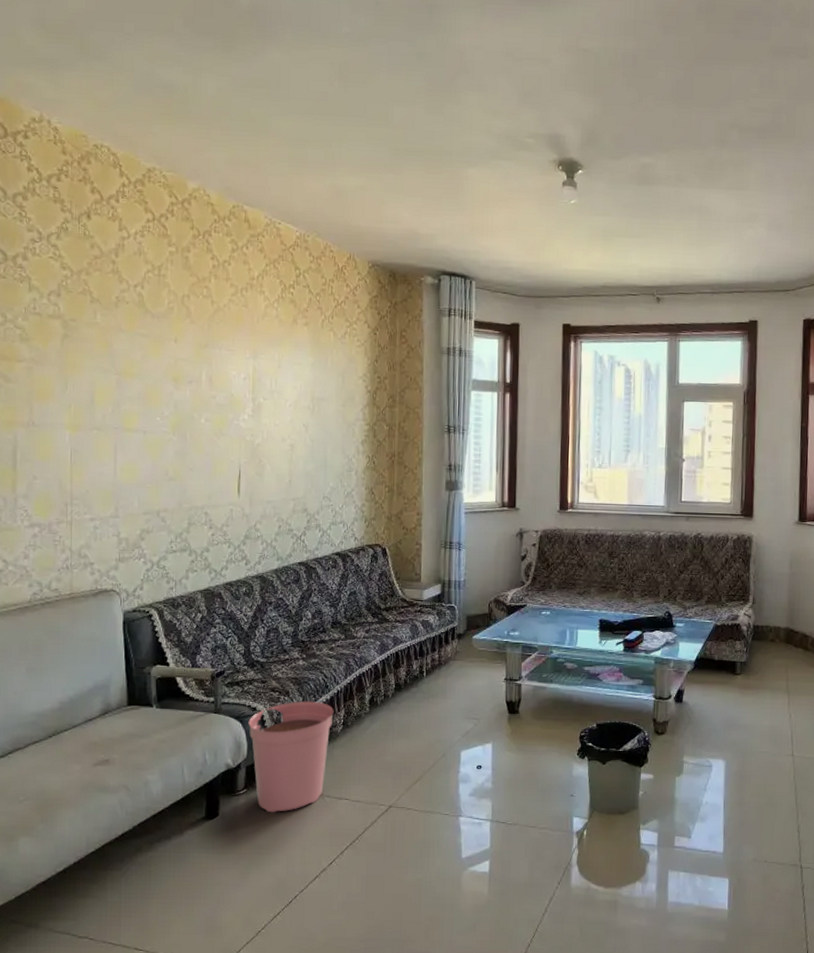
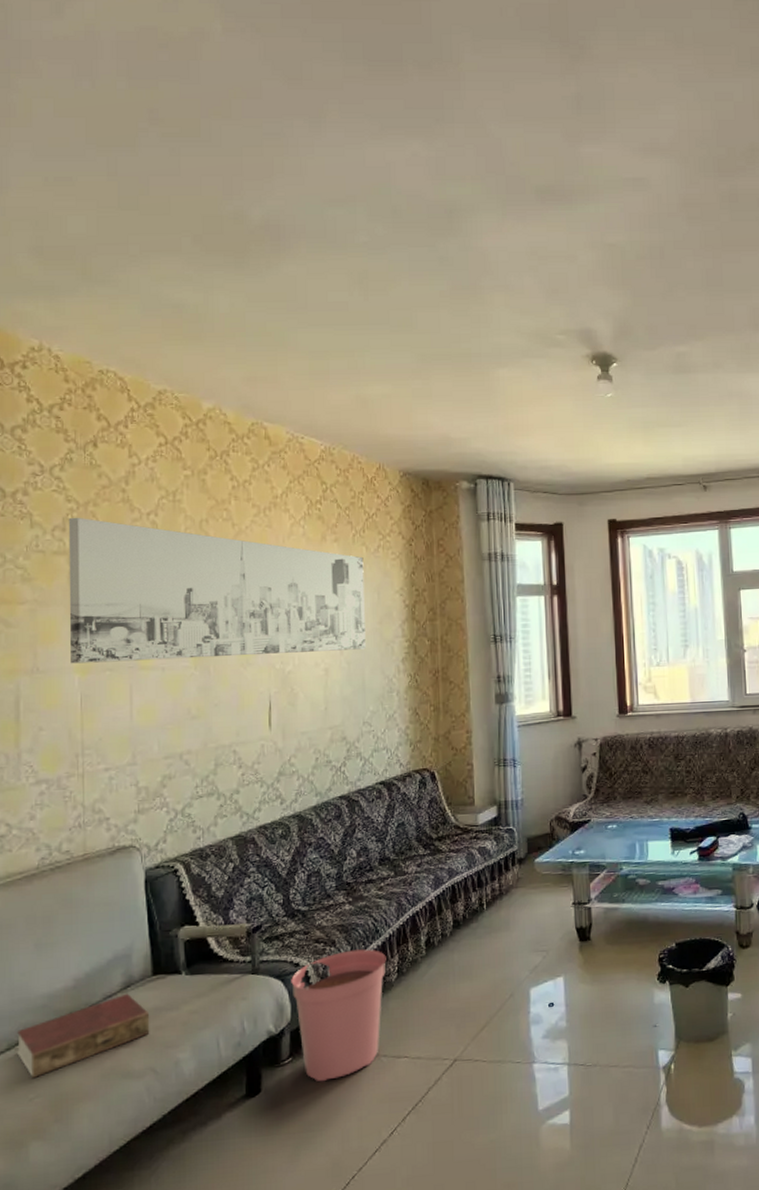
book: none [10,719,124,783] -> present [17,993,150,1078]
wall art: none [62,284,331,429] -> present [68,517,366,664]

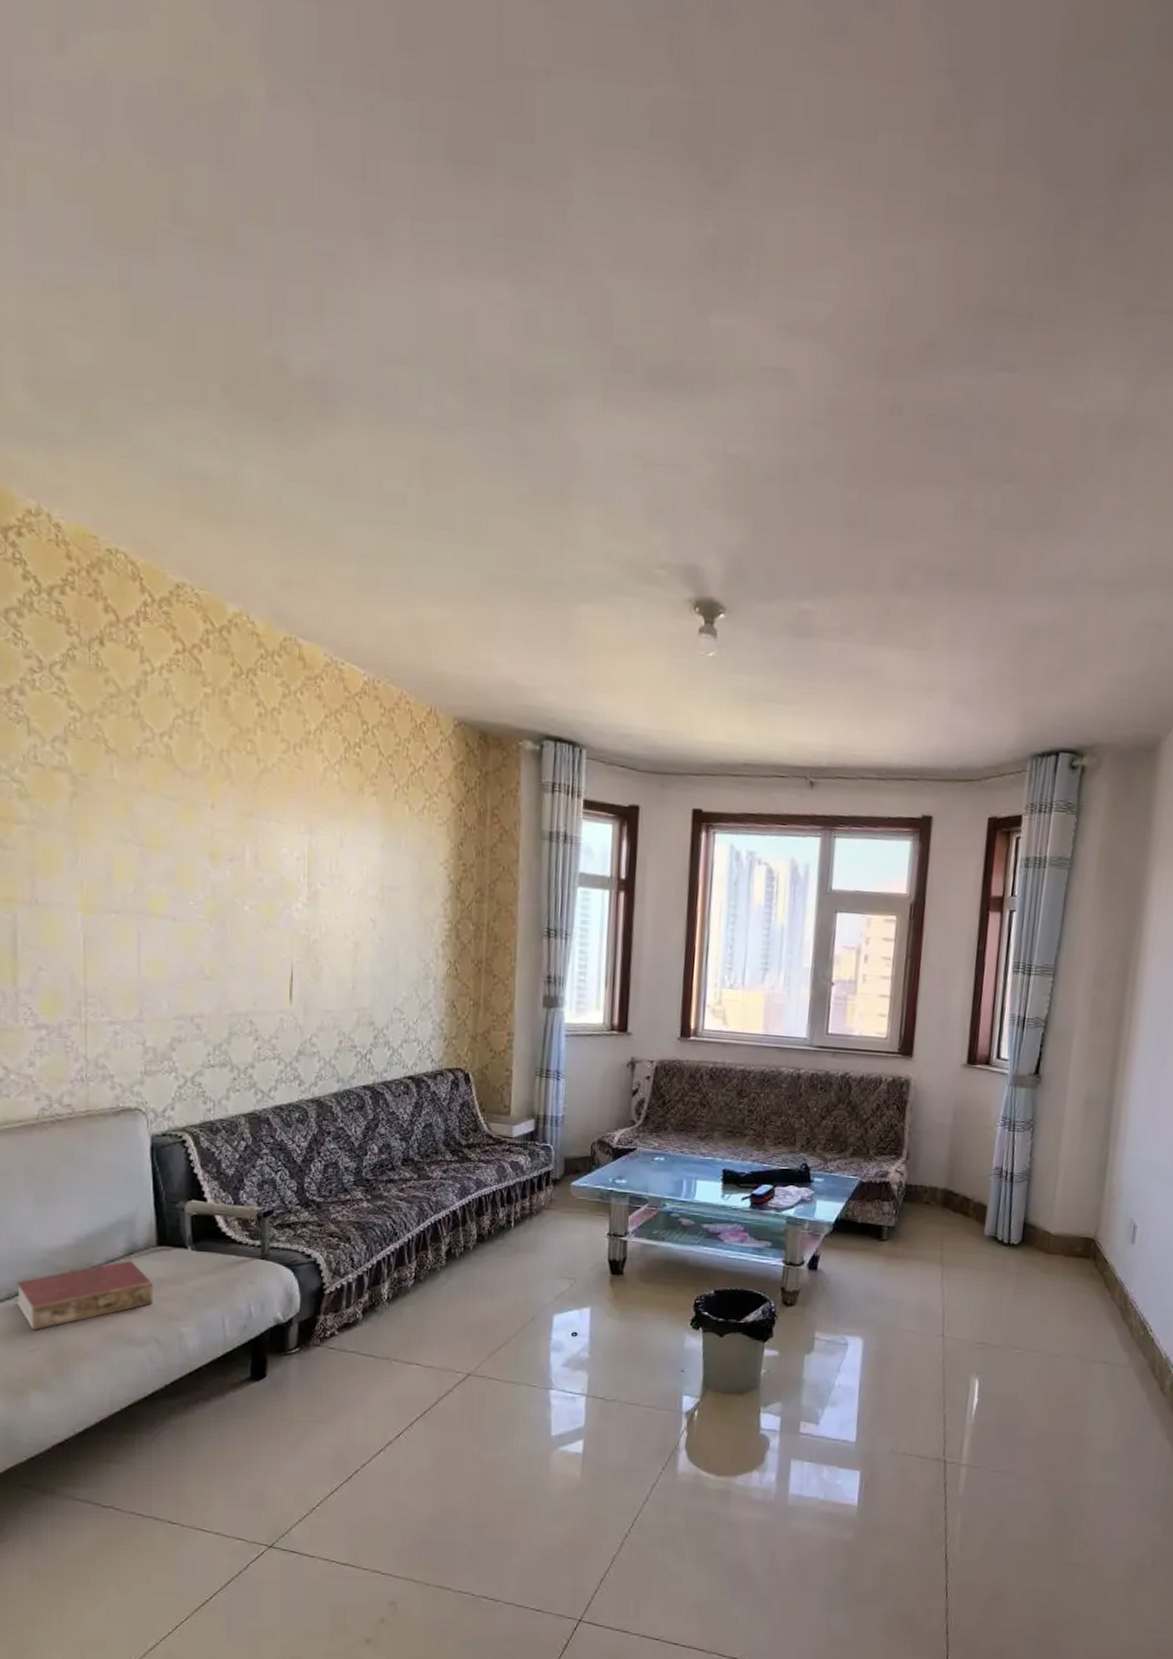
wall art: present [68,517,366,664] -> none [71,728,406,926]
plant pot: present [291,949,387,1082] -> none [302,1249,404,1377]

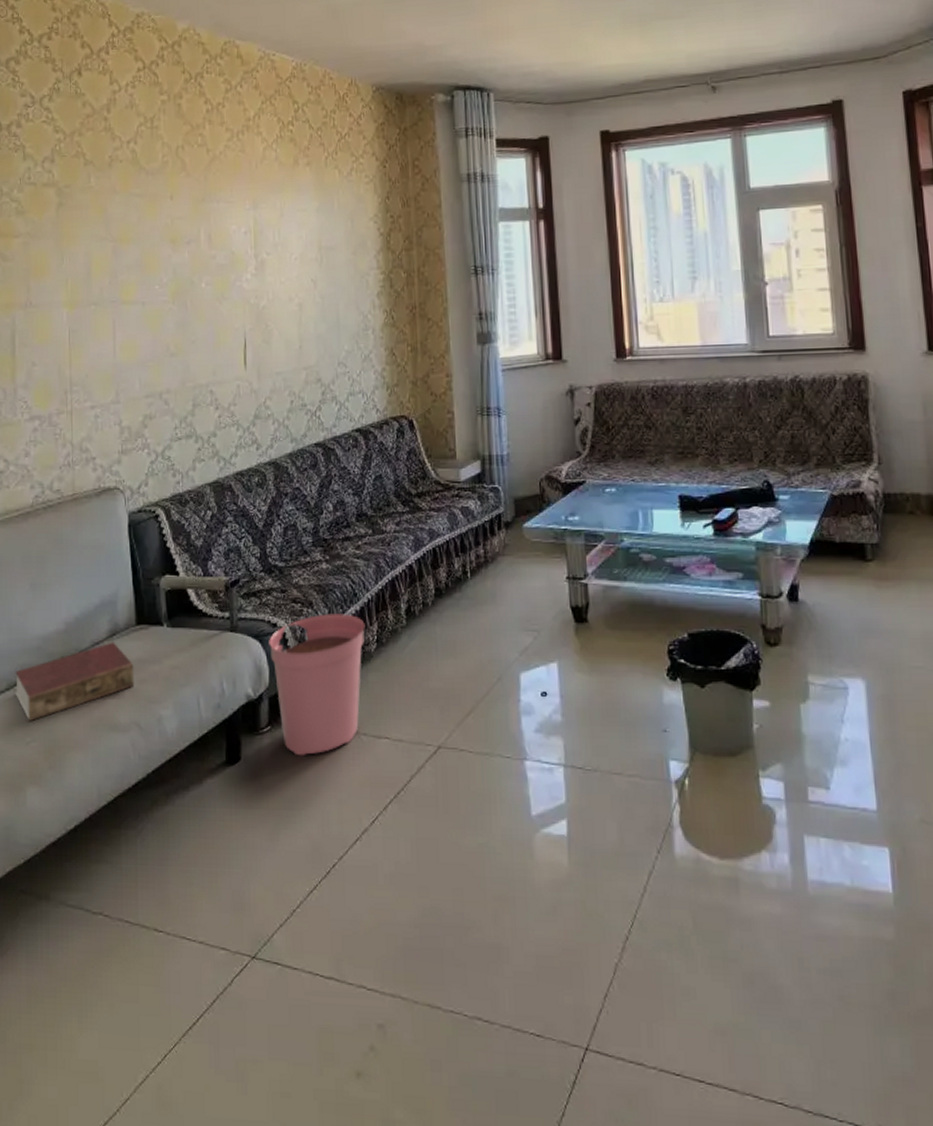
plant pot: none [302,1249,404,1377] -> present [269,614,365,756]

